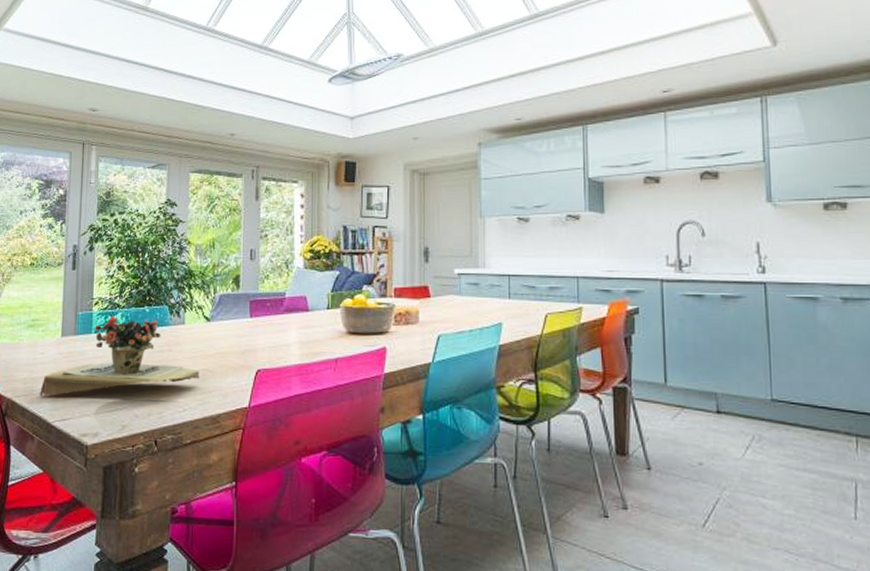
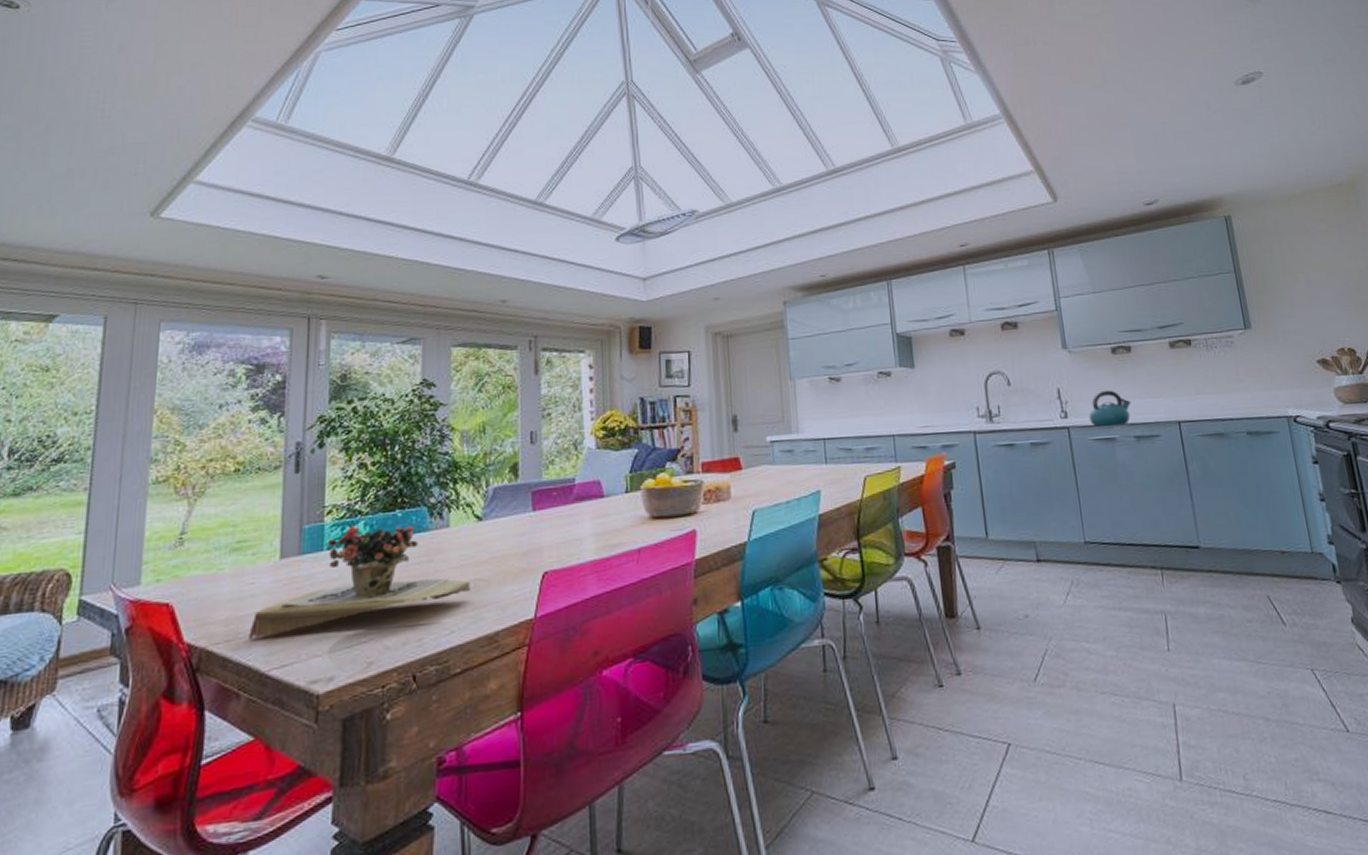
kettle: none [790,247,841,286] -> present [1089,390,1132,428]

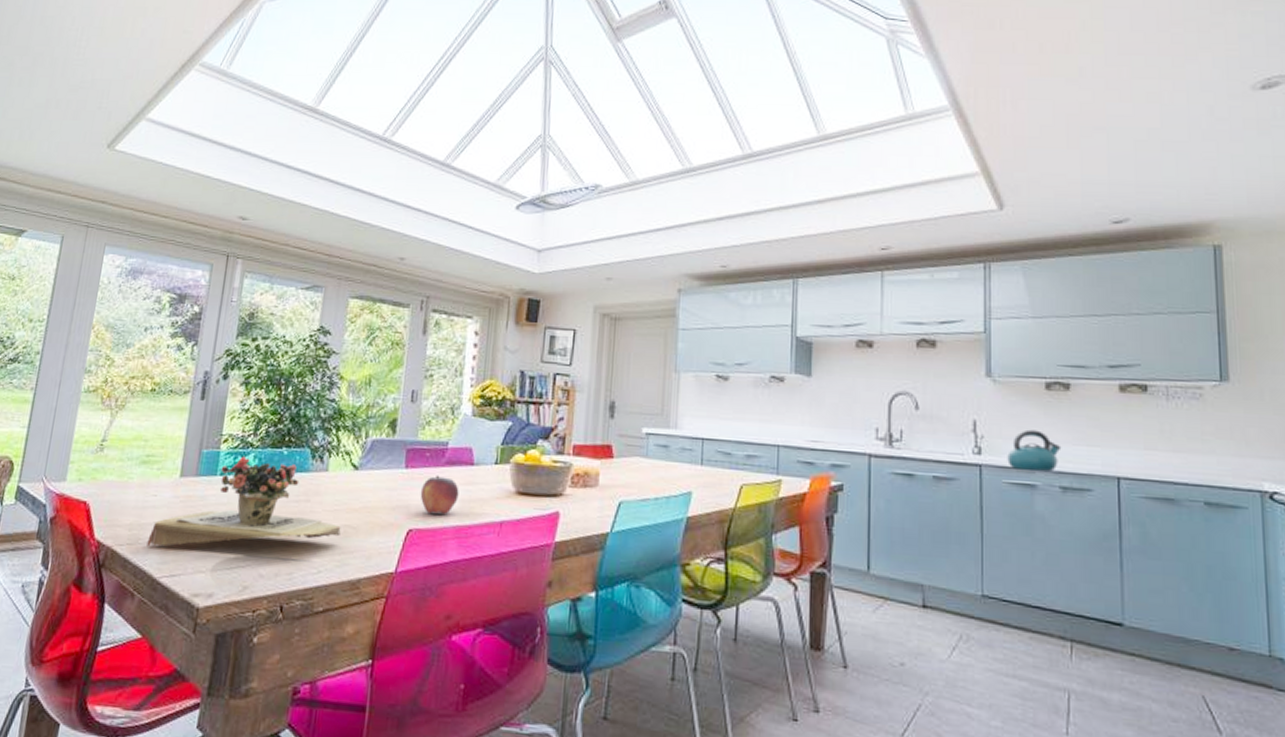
fruit: none [551,512,592,554] -> present [420,475,459,515]

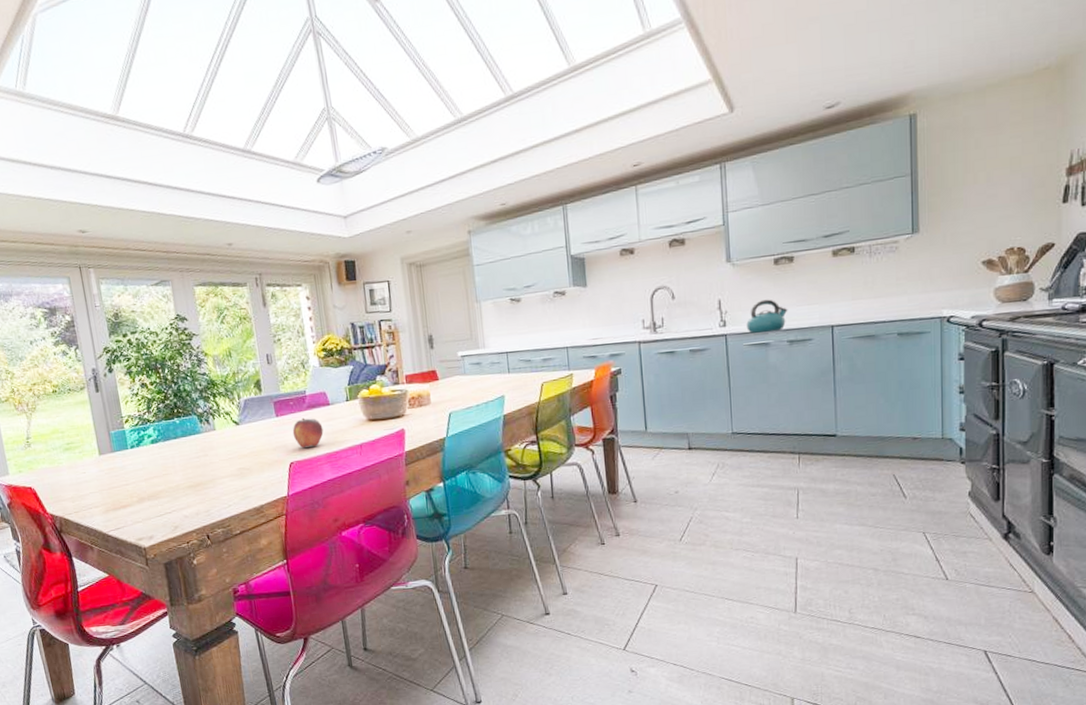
flower arrangement: present [147,456,341,547] -> none [89,429,238,512]

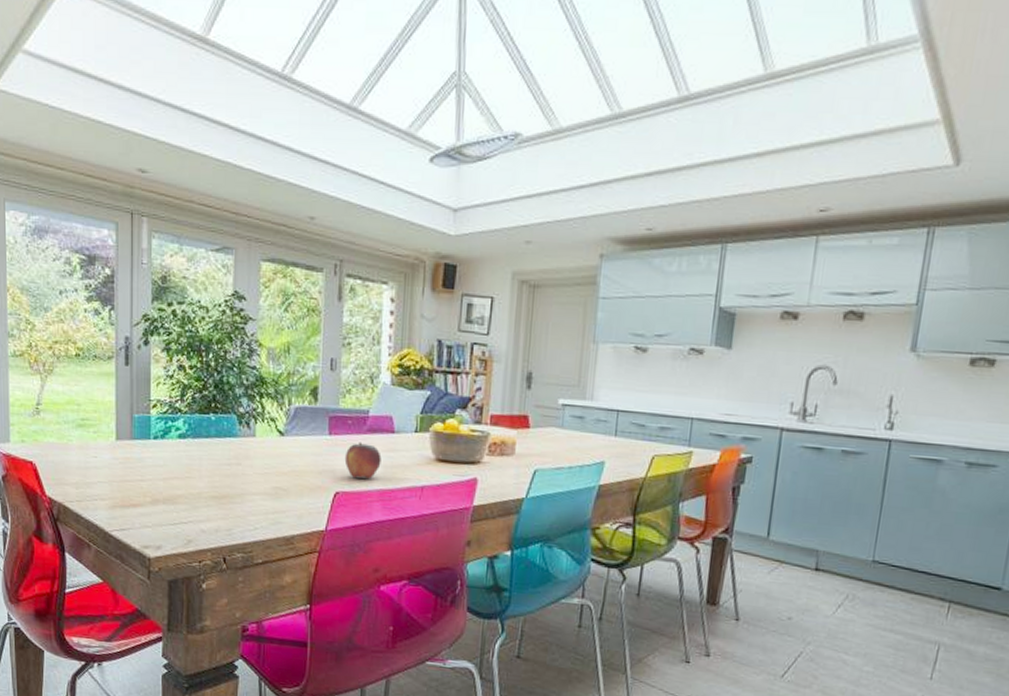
kettle: present [746,299,788,334] -> none [918,406,975,449]

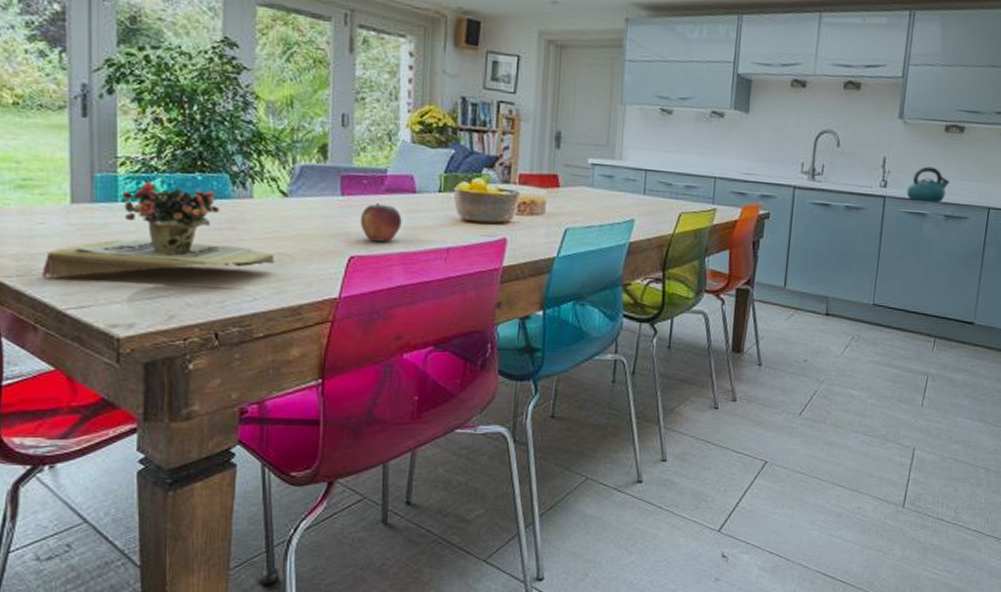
flower arrangement: none [95,421,272,504] -> present [42,181,275,278]
kettle: none [918,406,975,449] -> present [906,166,950,204]

